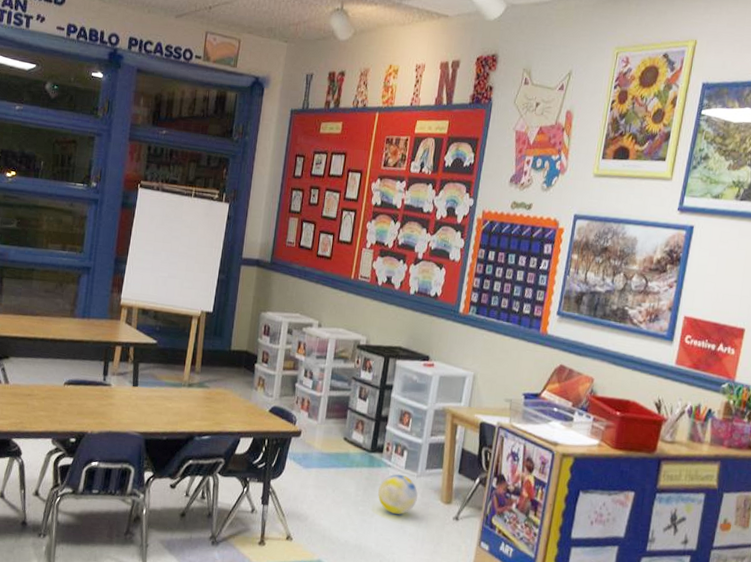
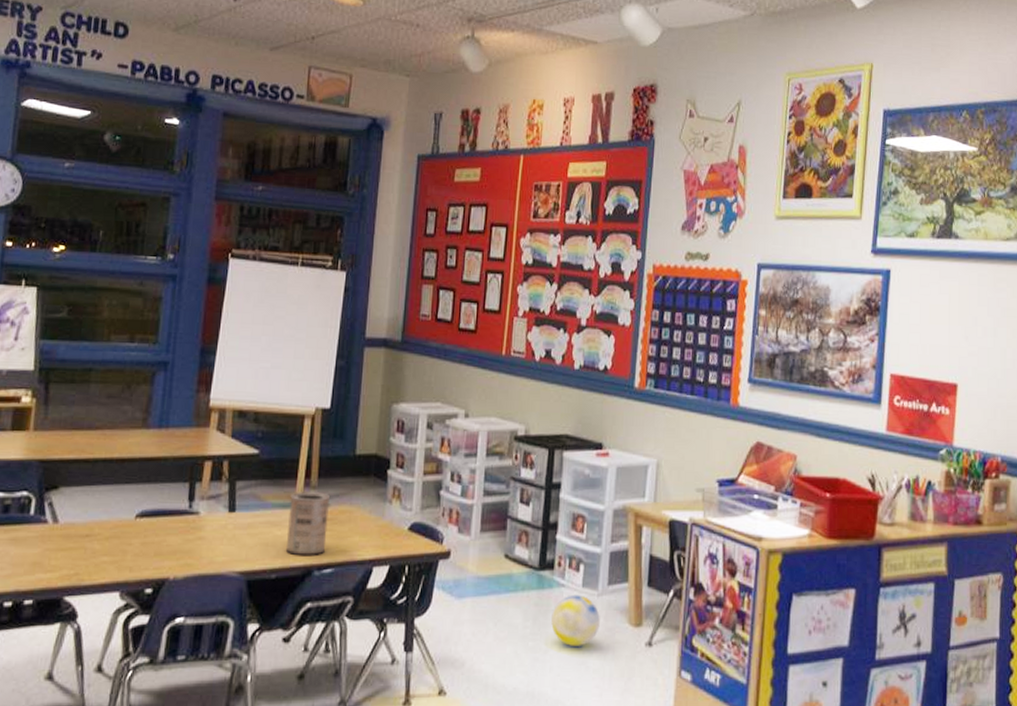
paint can: none [174,375,209,425] -> present [285,492,330,556]

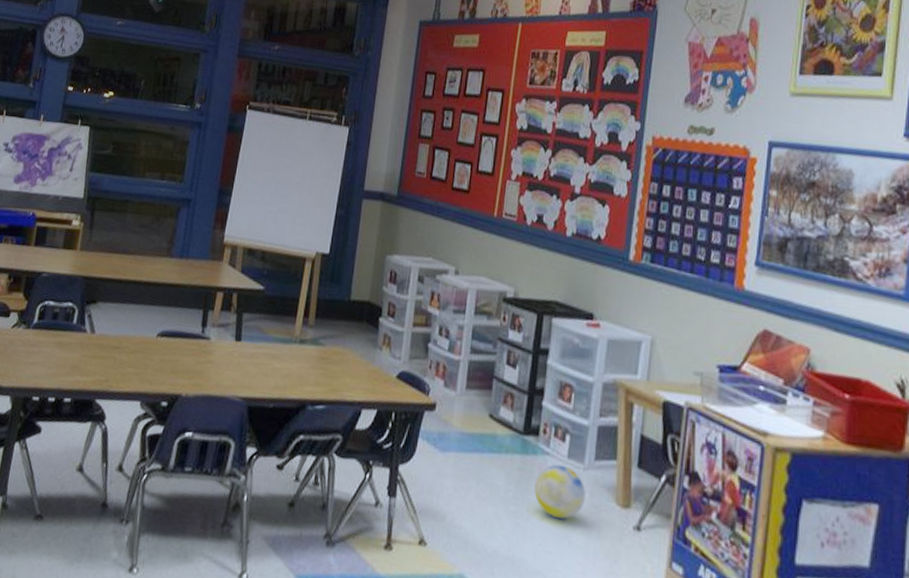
paint can: present [285,492,330,556] -> none [283,329,325,391]

